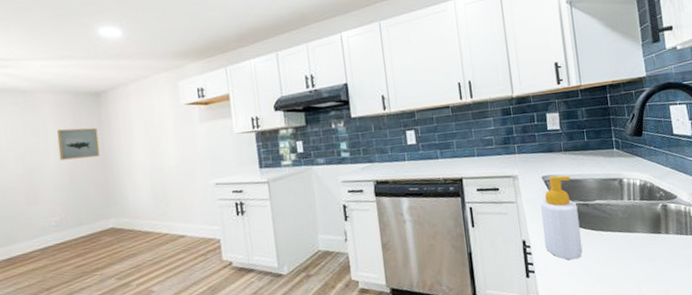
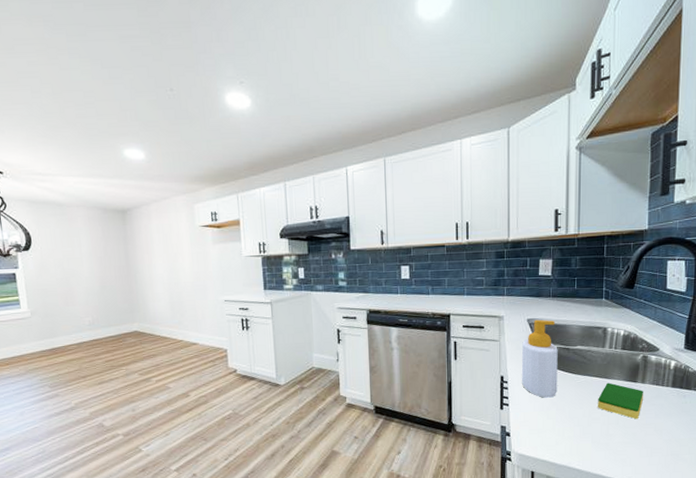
wall art: present [56,127,101,161] -> none [88,241,126,269]
dish sponge: none [625,236,670,274] -> present [598,382,643,419]

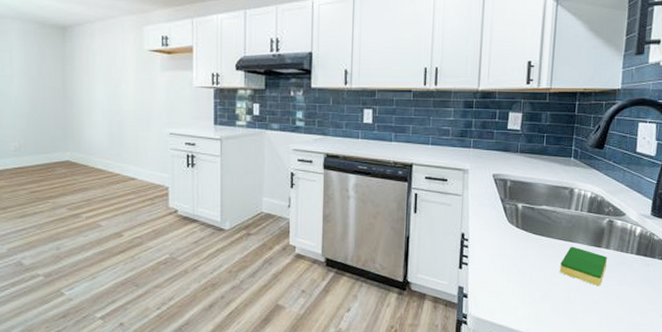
soap bottle: present [522,319,558,398] -> none [483,175,523,259]

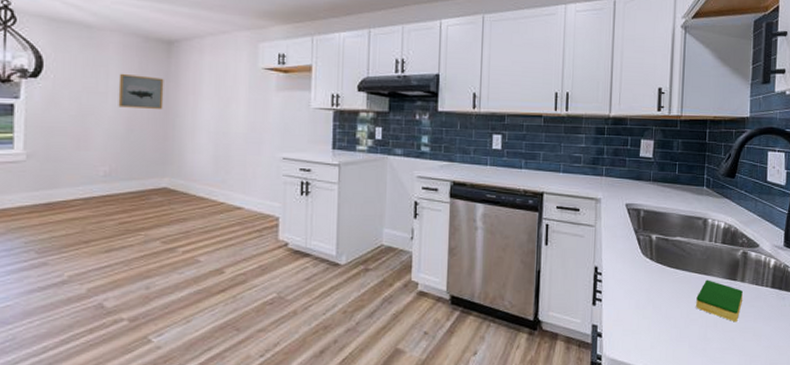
wall art: none [21,57,62,90] -> present [118,73,164,109]

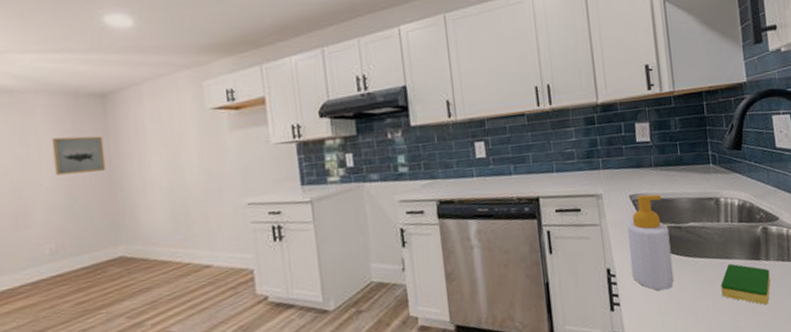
soap bottle: none [617,205,657,294] -> present [627,194,674,291]

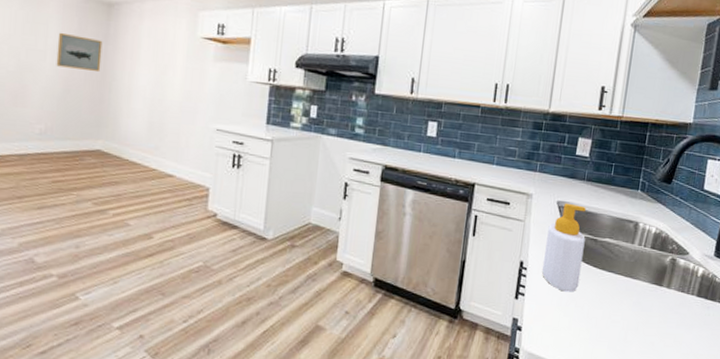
dish sponge: present [721,263,771,306] -> none [618,283,668,327]

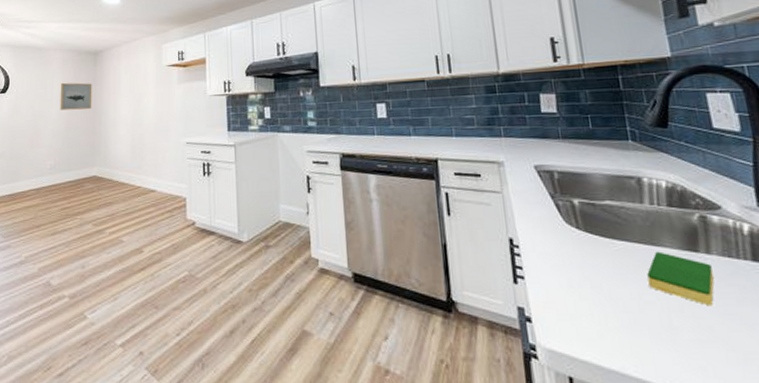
soap bottle: present [542,203,586,292] -> none [531,166,588,270]
dish sponge: none [618,283,668,327] -> present [647,251,714,306]

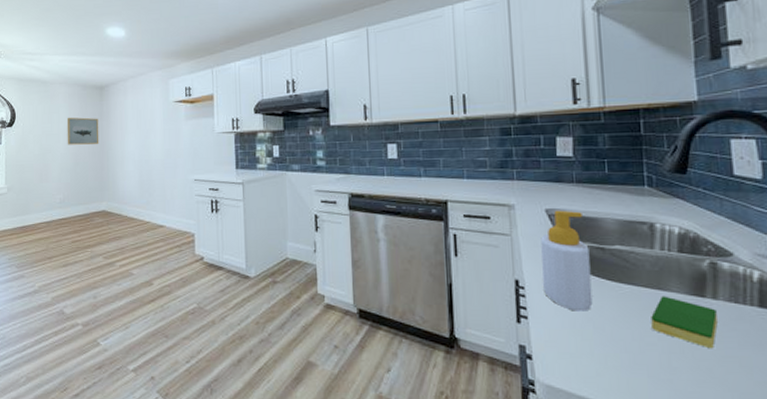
soap bottle: none [531,166,588,270] -> present [541,210,593,312]

